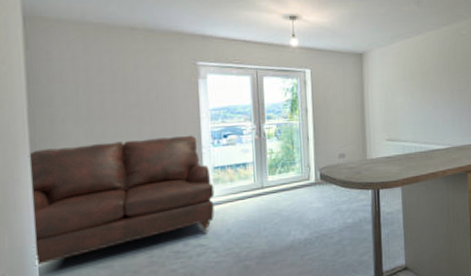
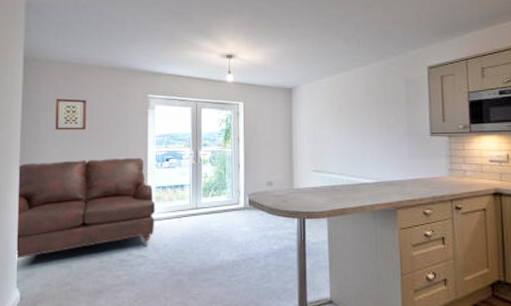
wall art: none [74,68,120,108] -> present [55,98,87,131]

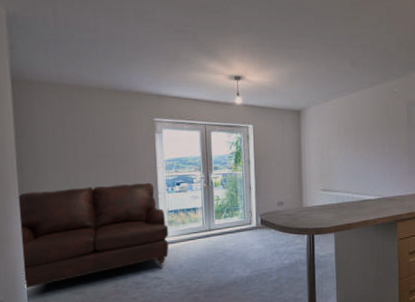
wall art: present [55,98,87,131] -> none [53,123,90,158]

